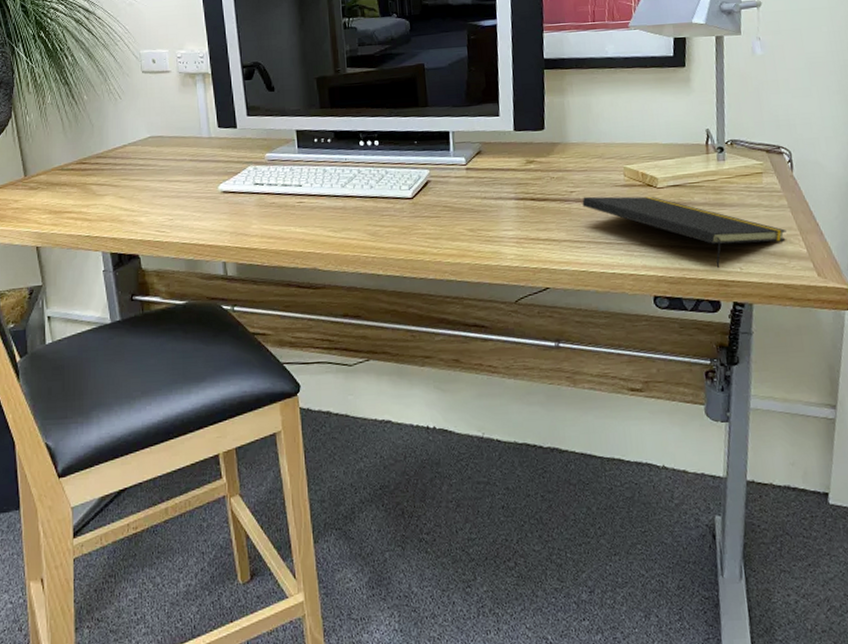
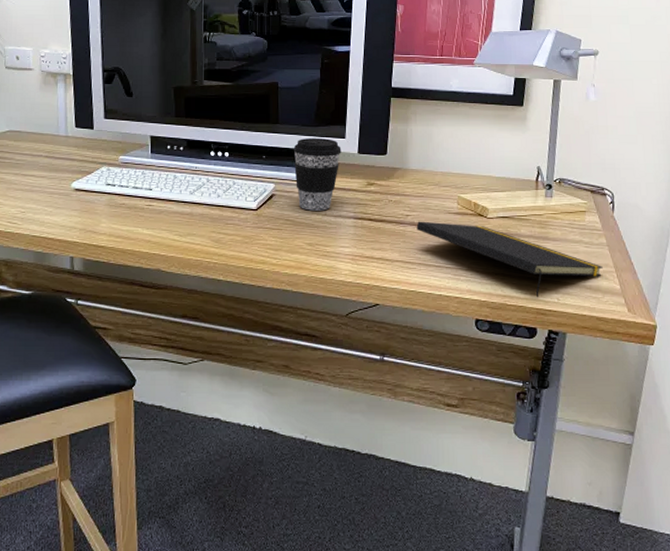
coffee cup: none [445,117,497,195] -> present [293,137,341,211]

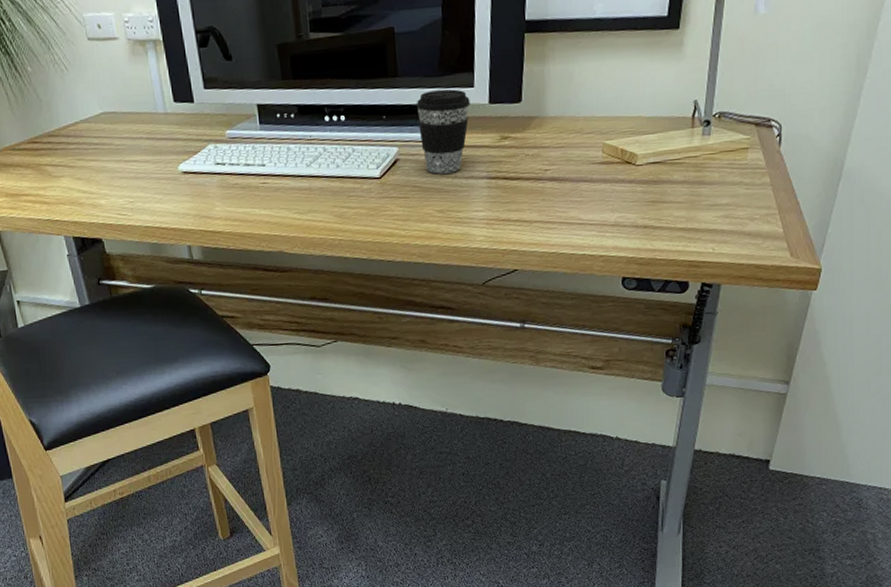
notepad: present [416,221,603,297] -> none [556,174,765,248]

